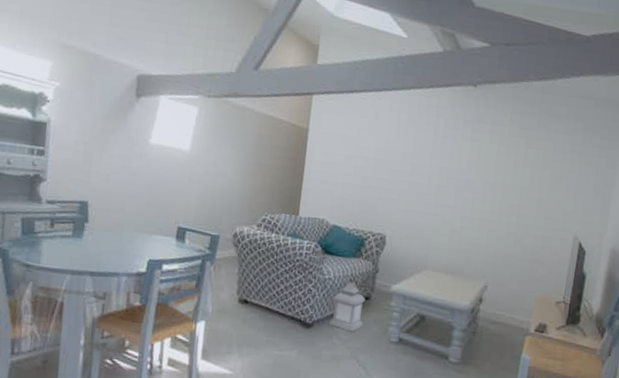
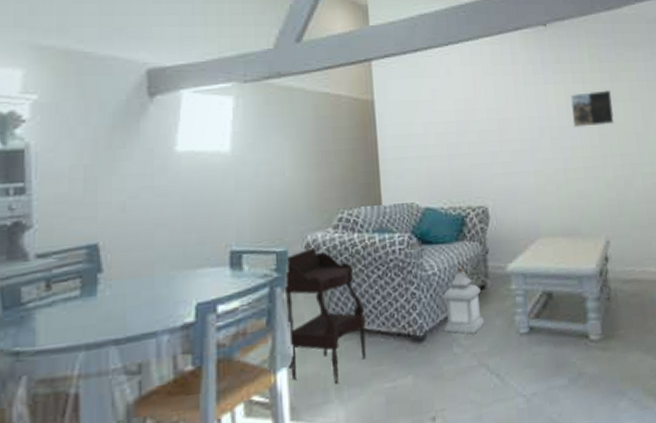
side table: none [207,237,270,342] -> present [284,247,367,384]
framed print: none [479,153,524,187] -> present [570,89,615,128]

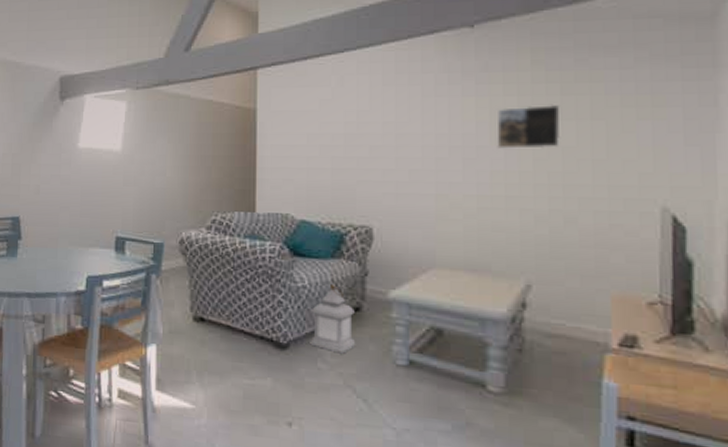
side table: present [284,247,367,384] -> none [158,244,231,368]

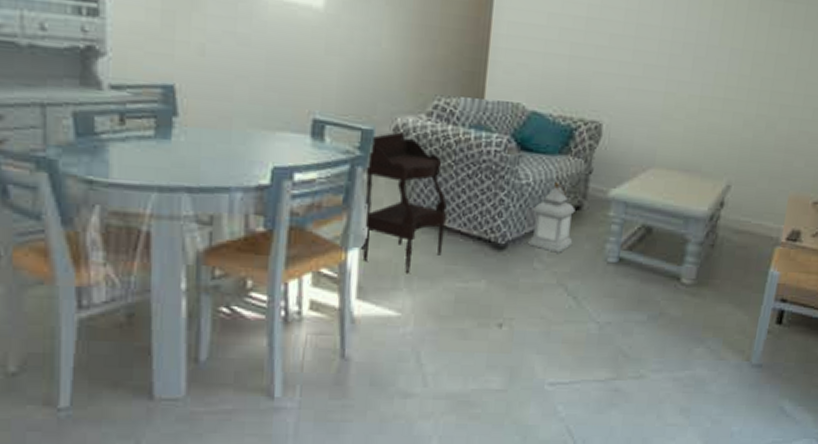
side table: none [158,244,231,368] -> present [362,131,448,273]
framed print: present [496,104,561,149] -> none [724,8,782,54]

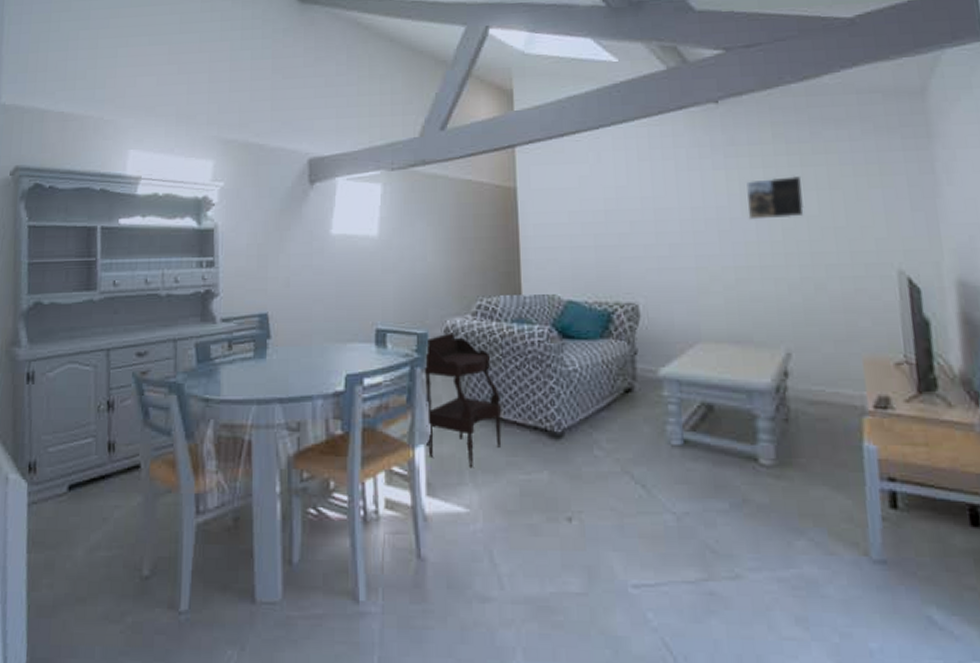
lantern: present [528,182,575,253] -> none [584,366,631,438]
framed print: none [724,8,782,54] -> present [746,175,805,220]

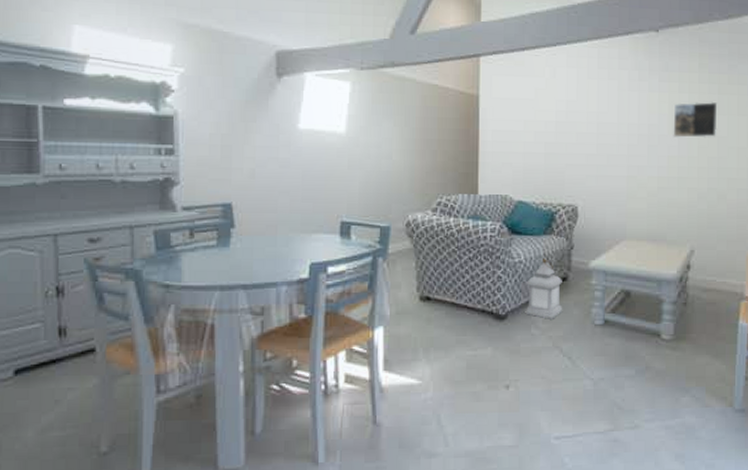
side table: present [424,332,502,467] -> none [385,226,455,345]
lantern: none [584,366,631,438] -> present [525,259,563,319]

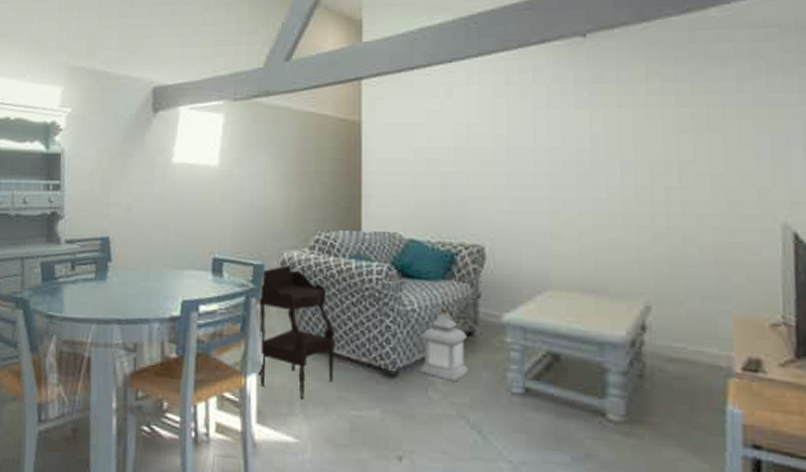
side table: none [385,226,455,345] -> present [258,265,336,399]
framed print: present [673,101,718,138] -> none [611,116,678,163]

